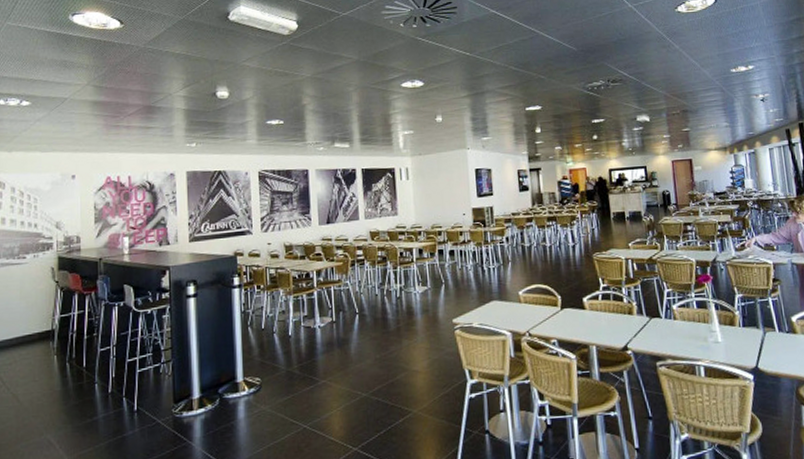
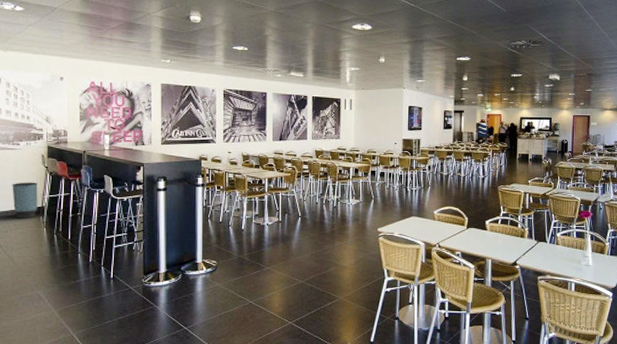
trash can: none [17,301,47,348] -> present [12,182,38,219]

